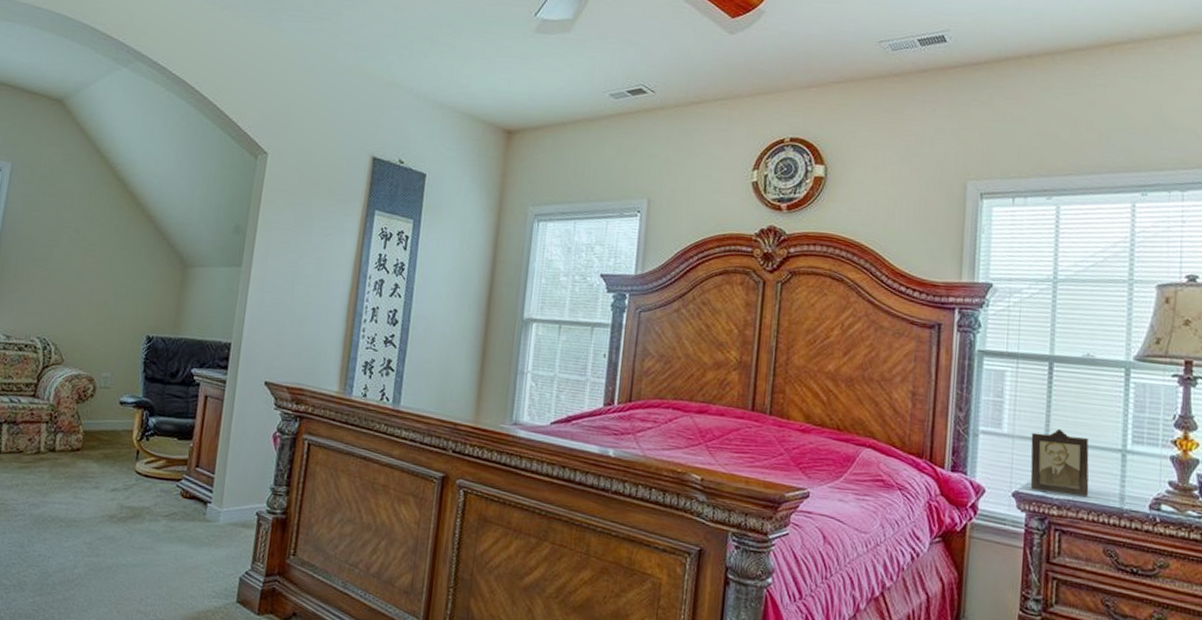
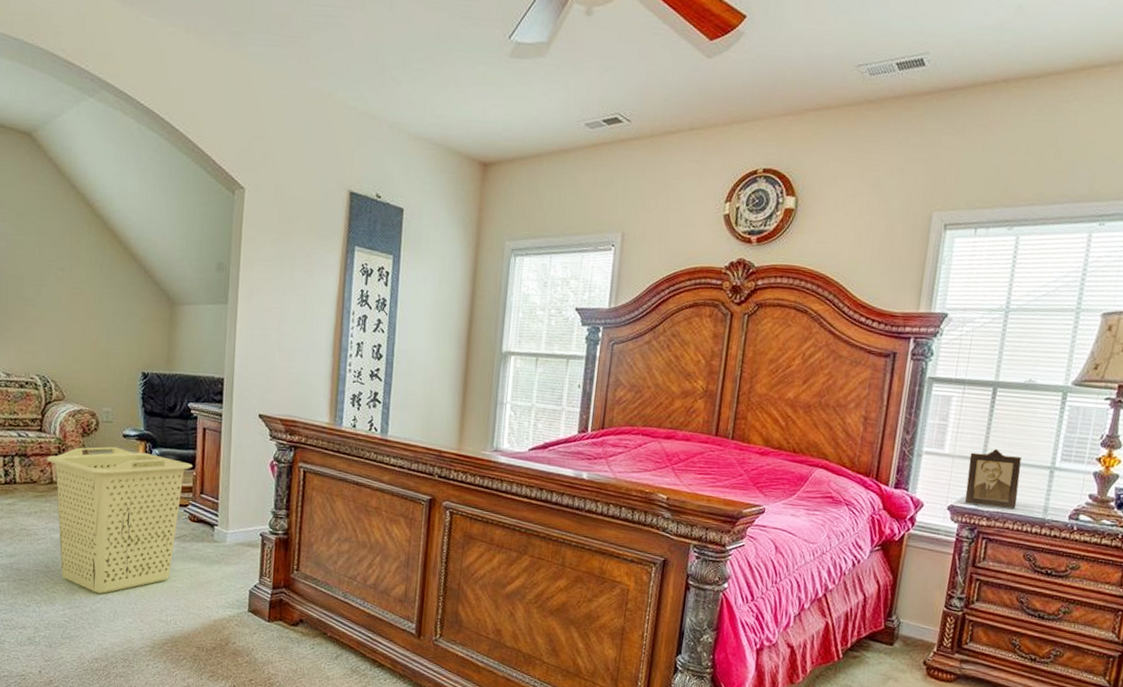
laundry basket: none [36,414,190,580] -> present [46,446,193,594]

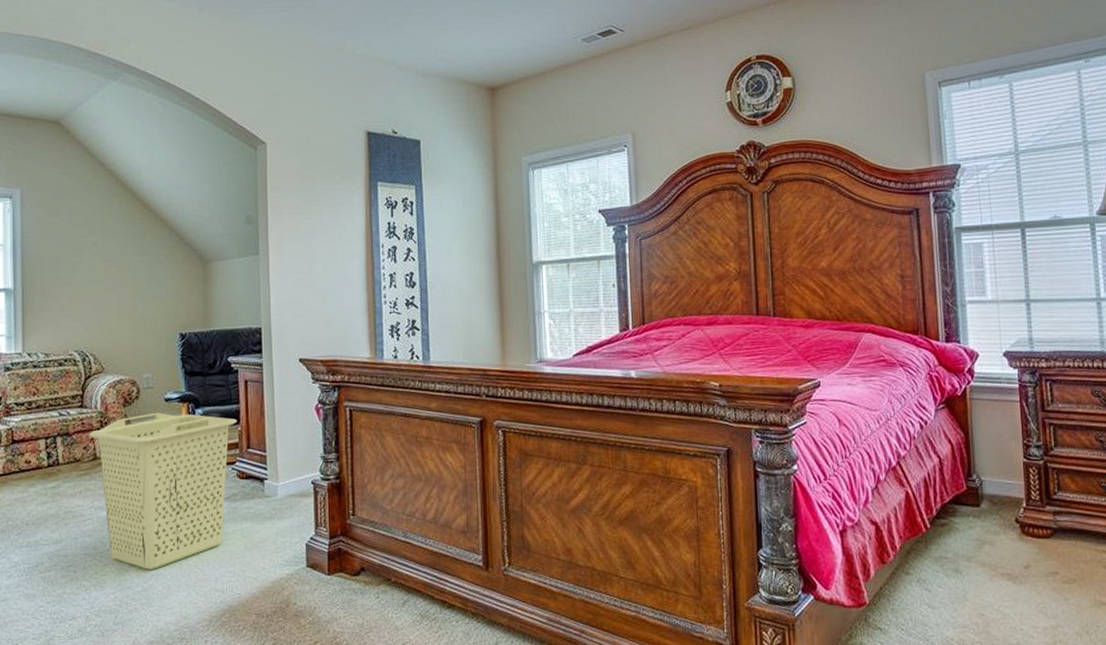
photo frame: present [965,448,1022,510] -> none [1013,288,1072,347]

